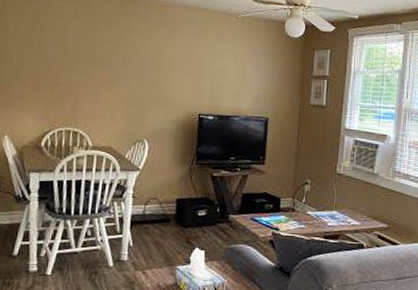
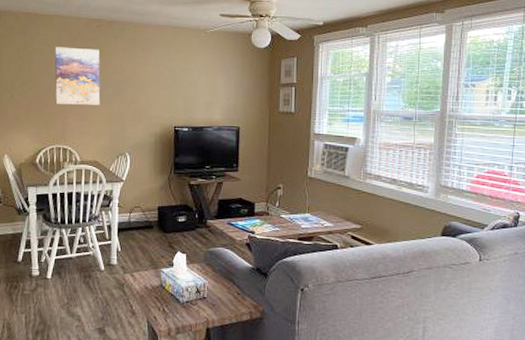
wall art: none [67,20,121,87] -> present [55,47,100,105]

